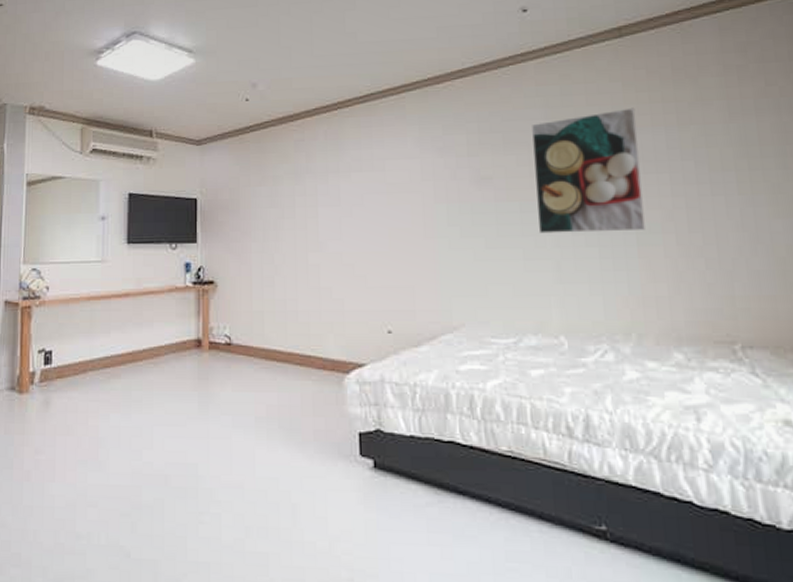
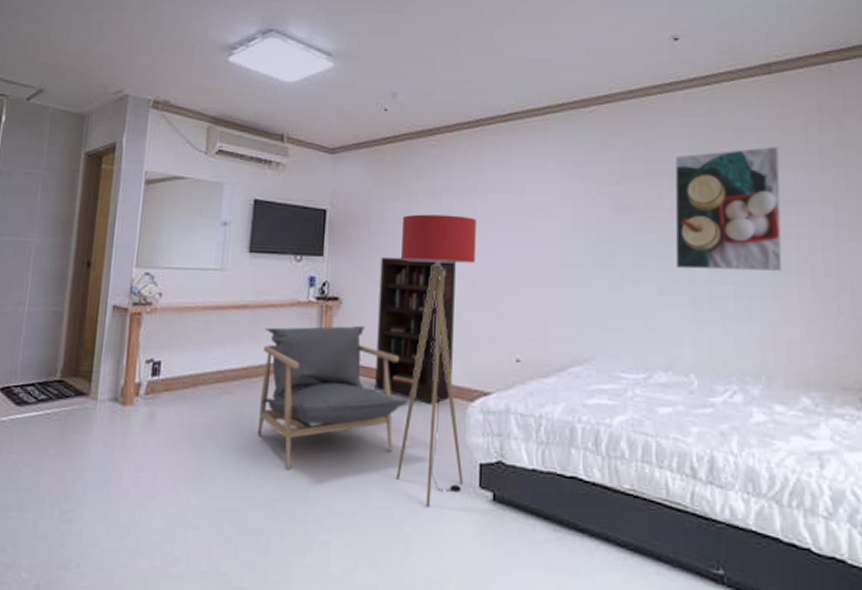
armchair: none [145,306,287,446] -> present [257,325,409,469]
bookcase: none [252,239,327,378] -> present [375,256,456,404]
floor lamp: none [270,196,344,477] -> present [396,214,476,508]

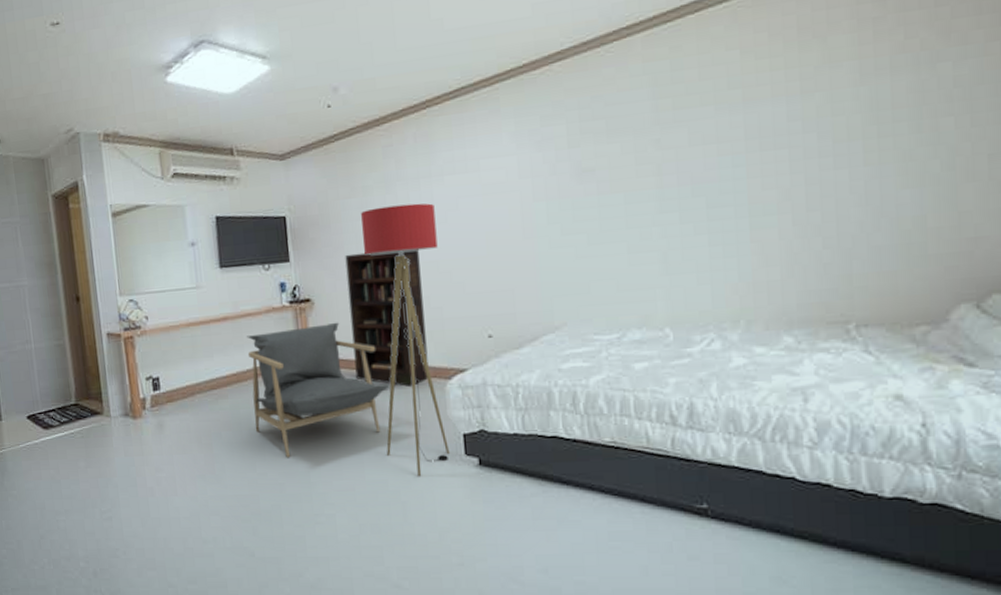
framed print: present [675,146,782,272] -> none [638,78,759,225]

